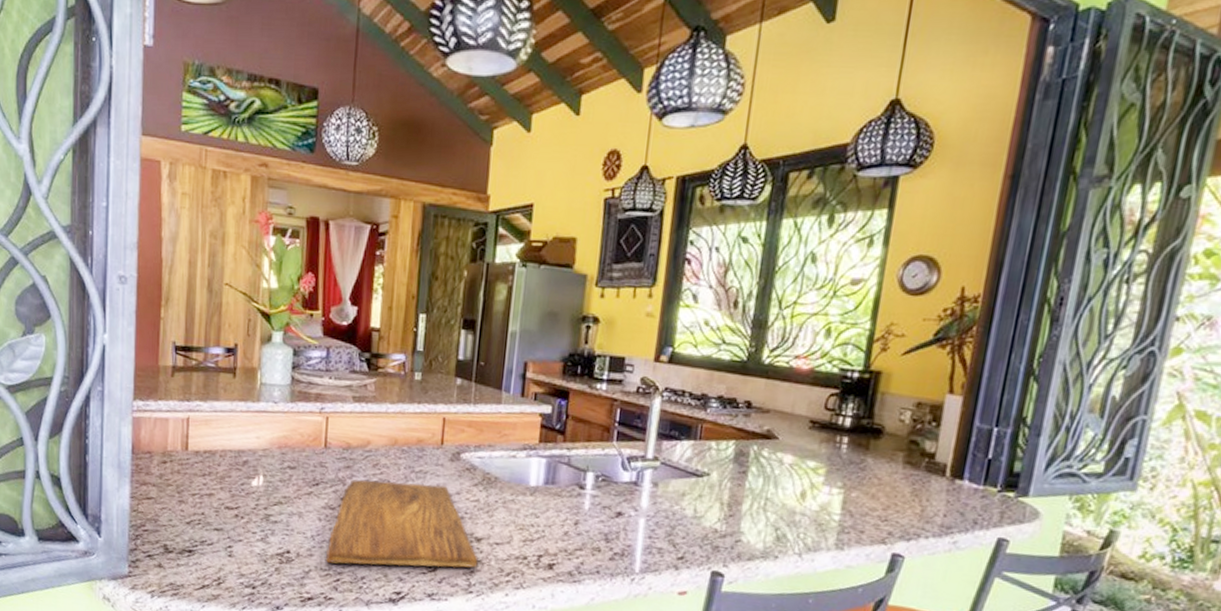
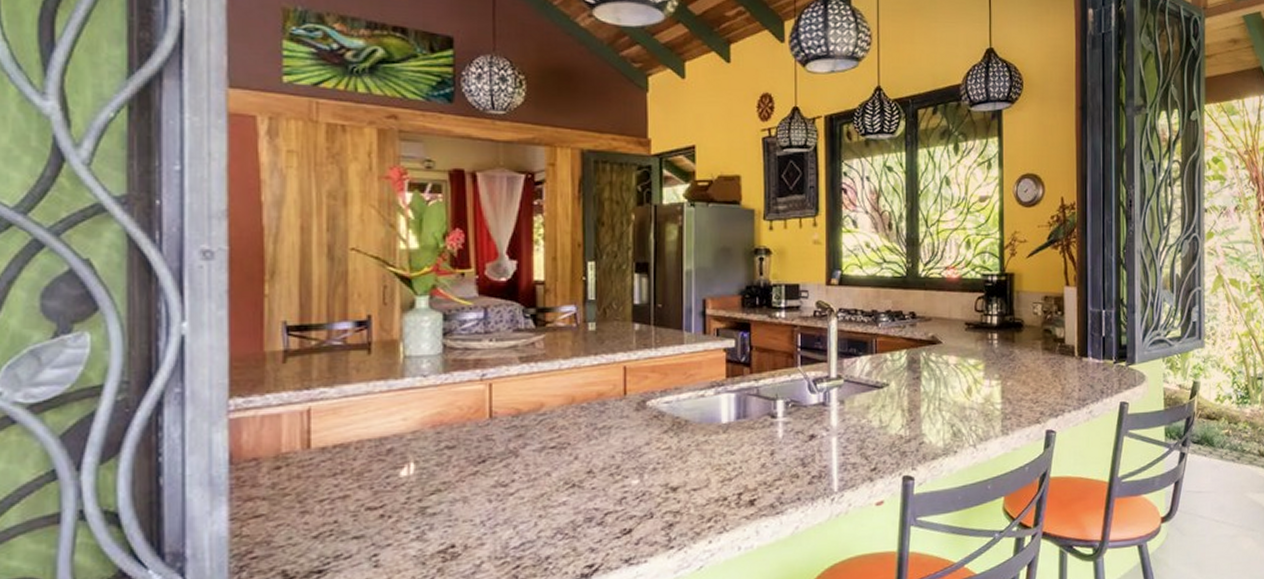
cutting board: present [326,479,479,568] -> none [501,437,676,549]

